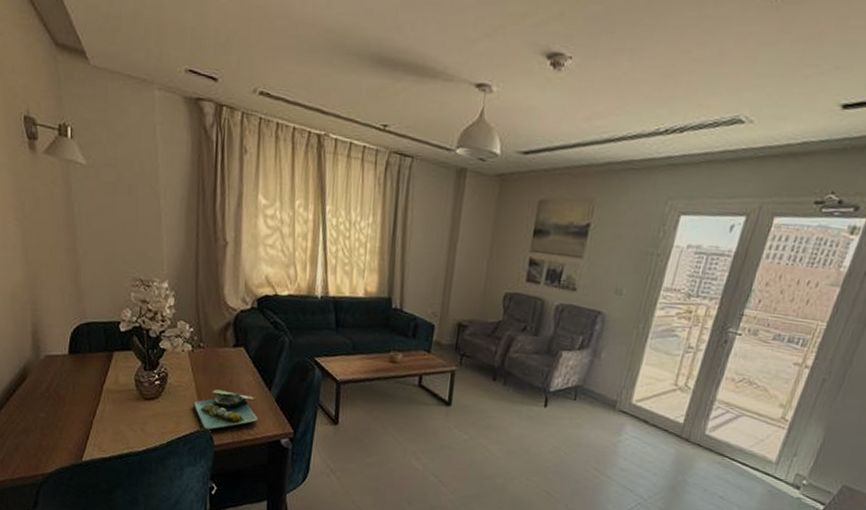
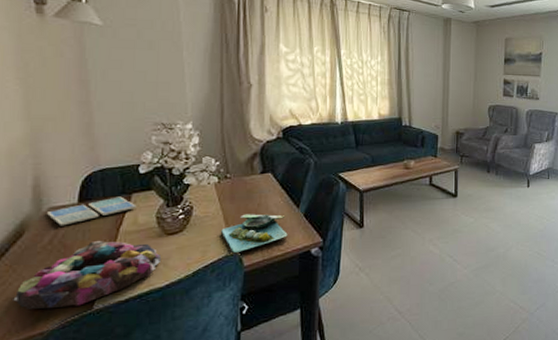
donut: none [20,395,140,456] -> present [13,241,162,309]
drink coaster: none [44,353,118,376] -> present [47,196,137,226]

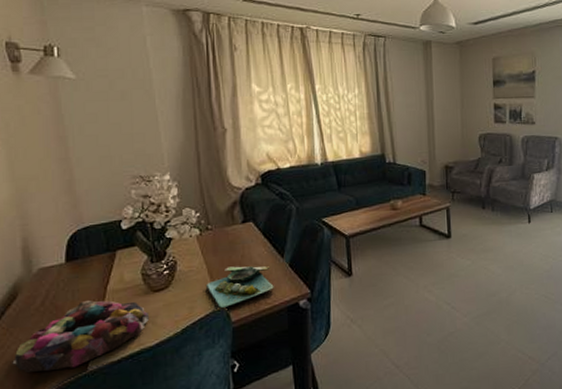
drink coaster: present [47,196,137,226] -> none [38,254,122,287]

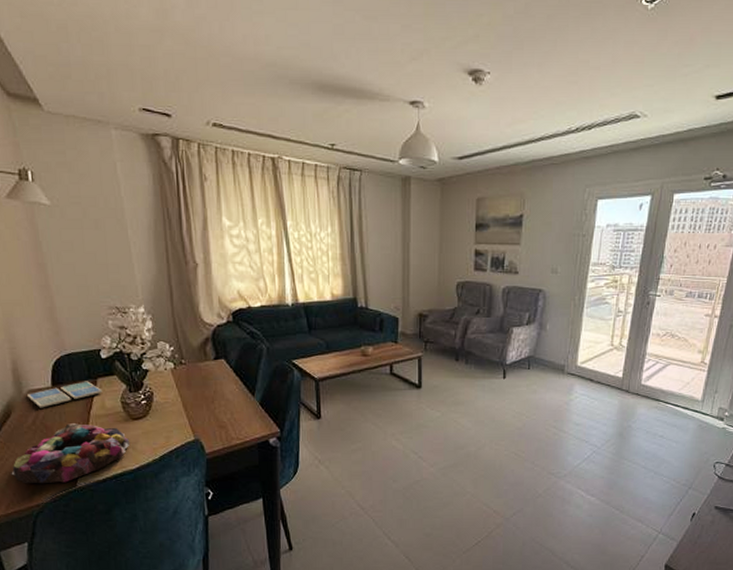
drink coaster: none [38,254,122,287] -> present [27,381,103,408]
platter: present [205,266,274,309] -> none [180,401,245,441]

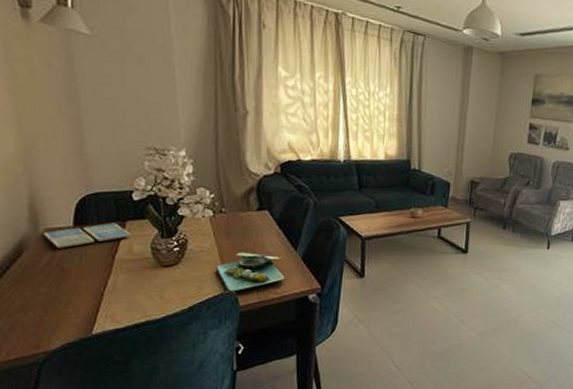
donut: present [11,423,130,484] -> none [16,267,157,330]
platter: none [180,401,245,441] -> present [215,252,285,292]

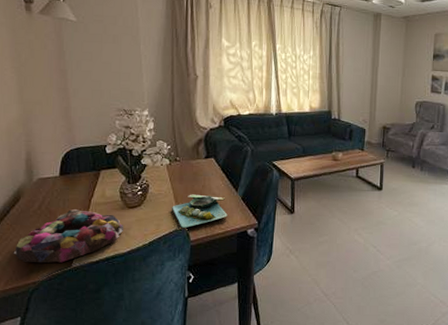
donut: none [16,267,157,330] -> present [13,209,124,264]
drink coaster: present [44,223,131,249] -> none [37,172,104,195]

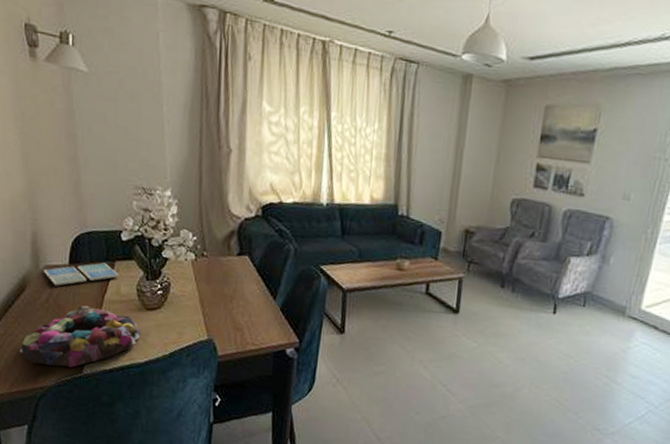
drink coaster: none [37,172,104,195] -> present [44,262,119,286]
platter: present [171,194,228,229] -> none [196,299,263,341]

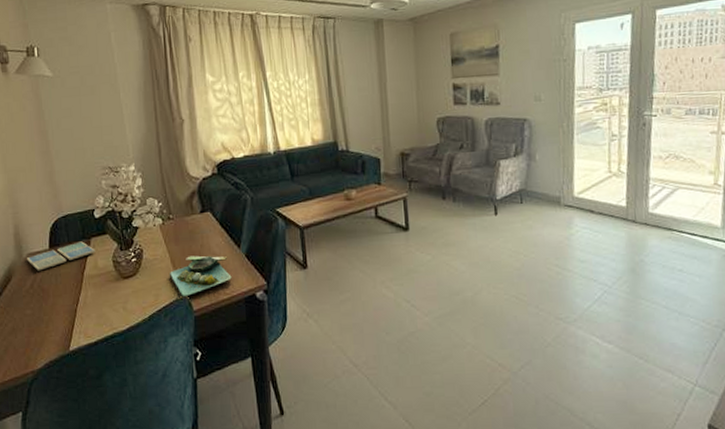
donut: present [19,305,142,368] -> none [9,285,121,349]
platter: none [196,299,263,341] -> present [169,255,232,298]

